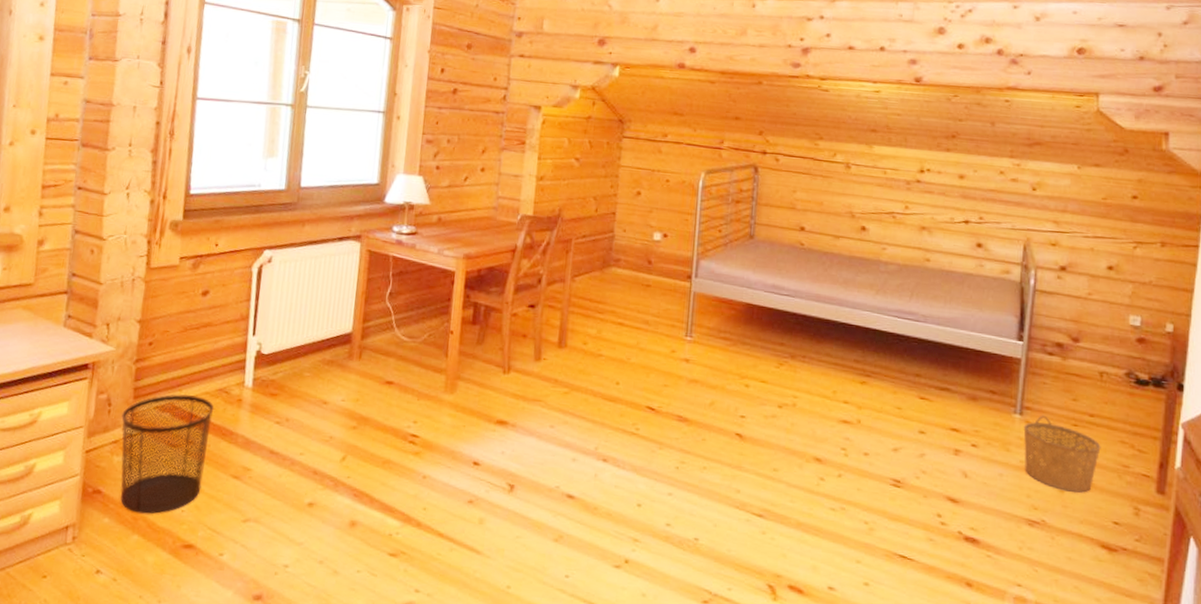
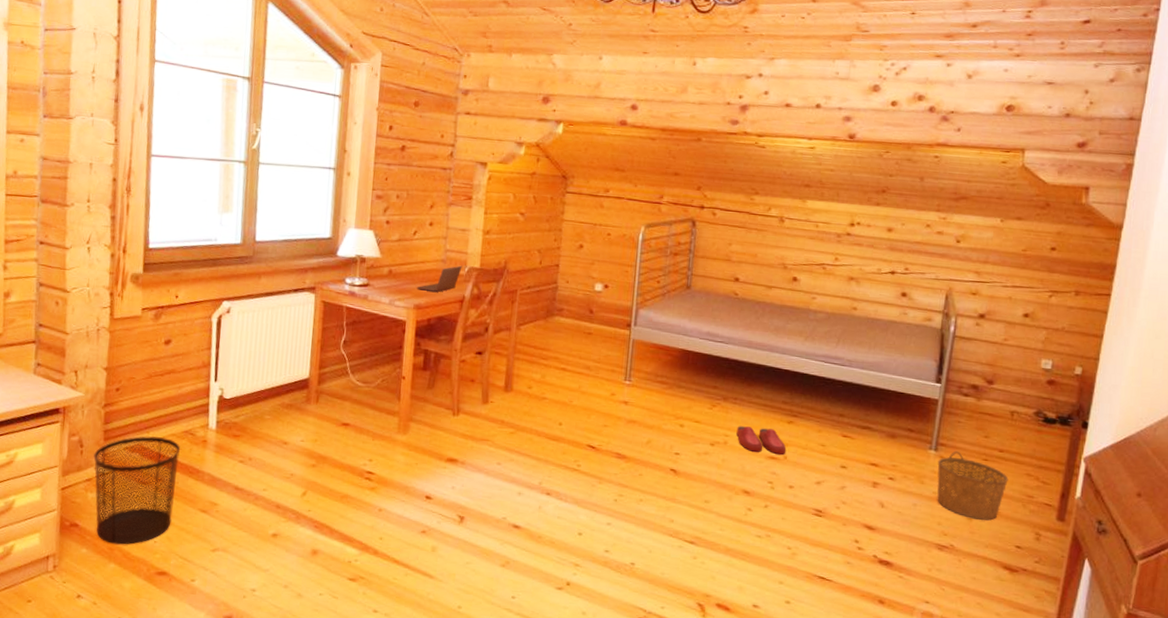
laptop computer: none [466,213,515,241] -> present [416,265,462,292]
slippers: none [805,386,860,418] -> present [736,426,787,455]

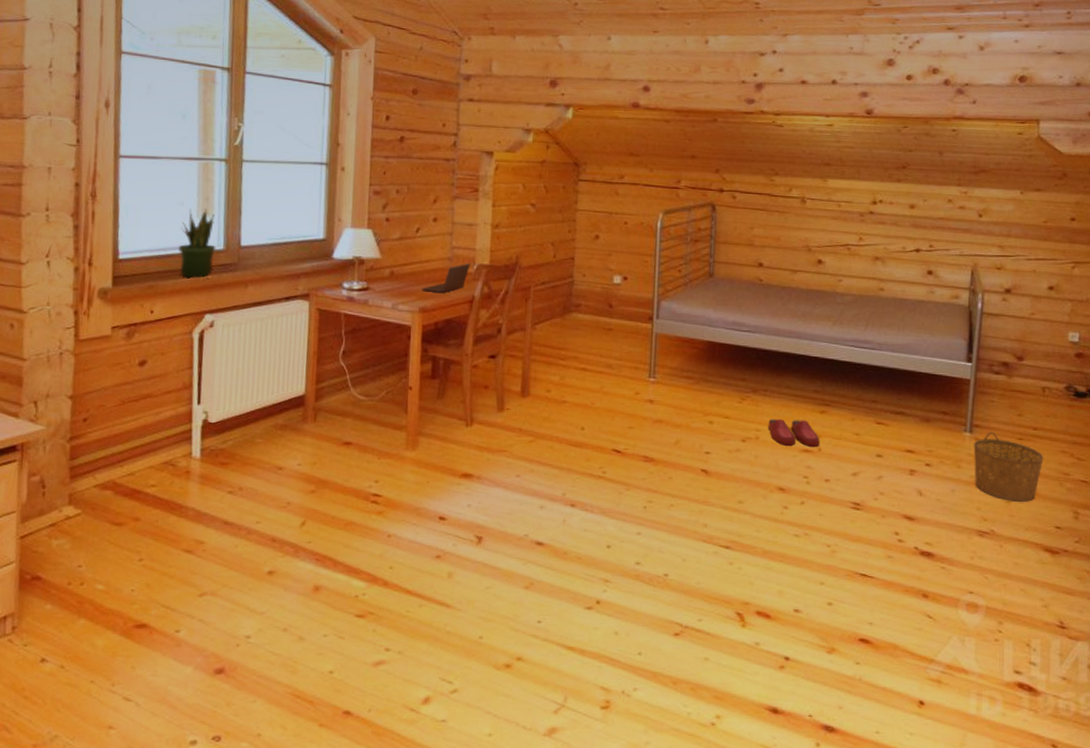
waste bin: present [93,435,181,545] -> none [58,470,160,597]
planter: none [201,206,234,269] -> present [179,209,216,279]

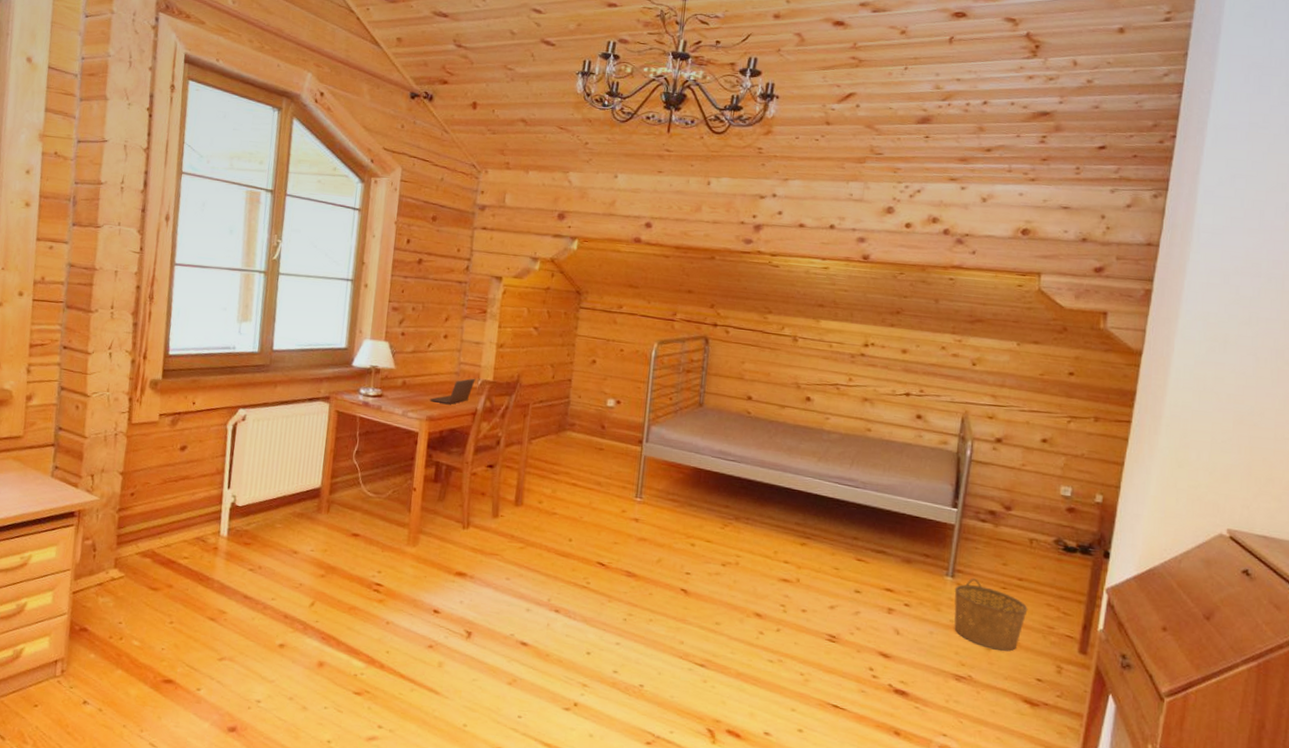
planter: present [179,209,216,279] -> none [220,314,252,377]
slippers: present [768,419,820,447] -> none [748,546,799,577]

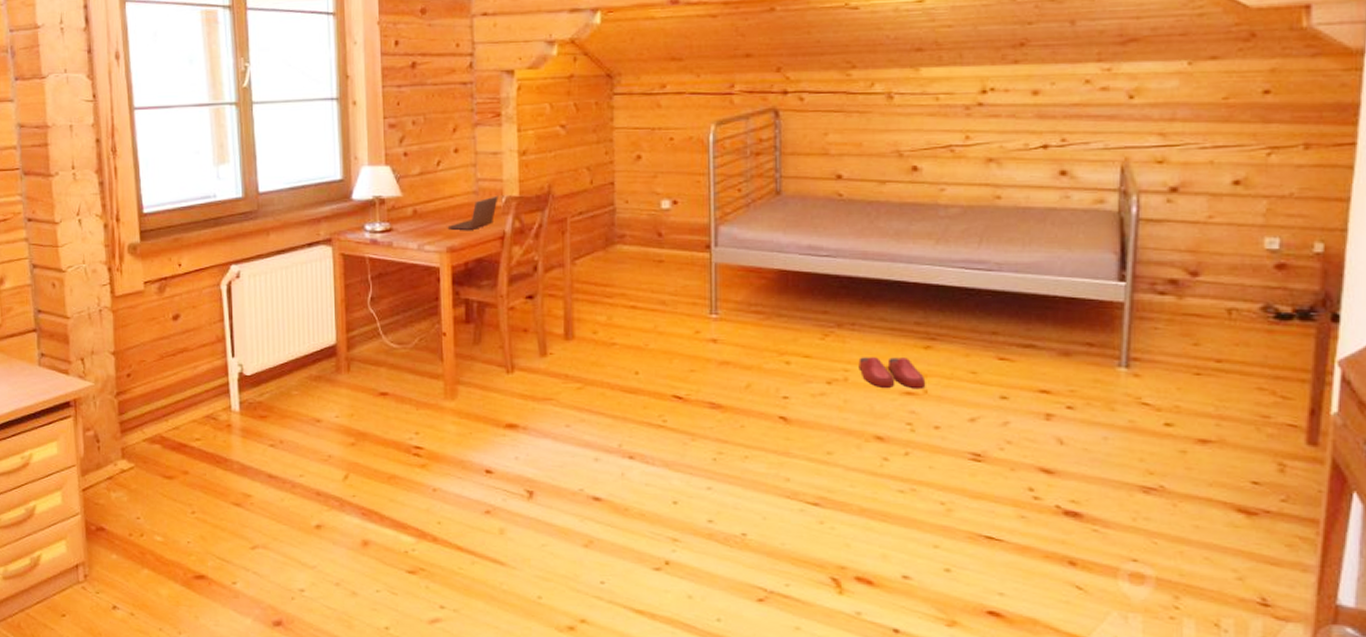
slippers: none [748,546,799,577] -> present [858,357,926,388]
basket: present [954,578,1028,651] -> none [1131,365,1233,451]

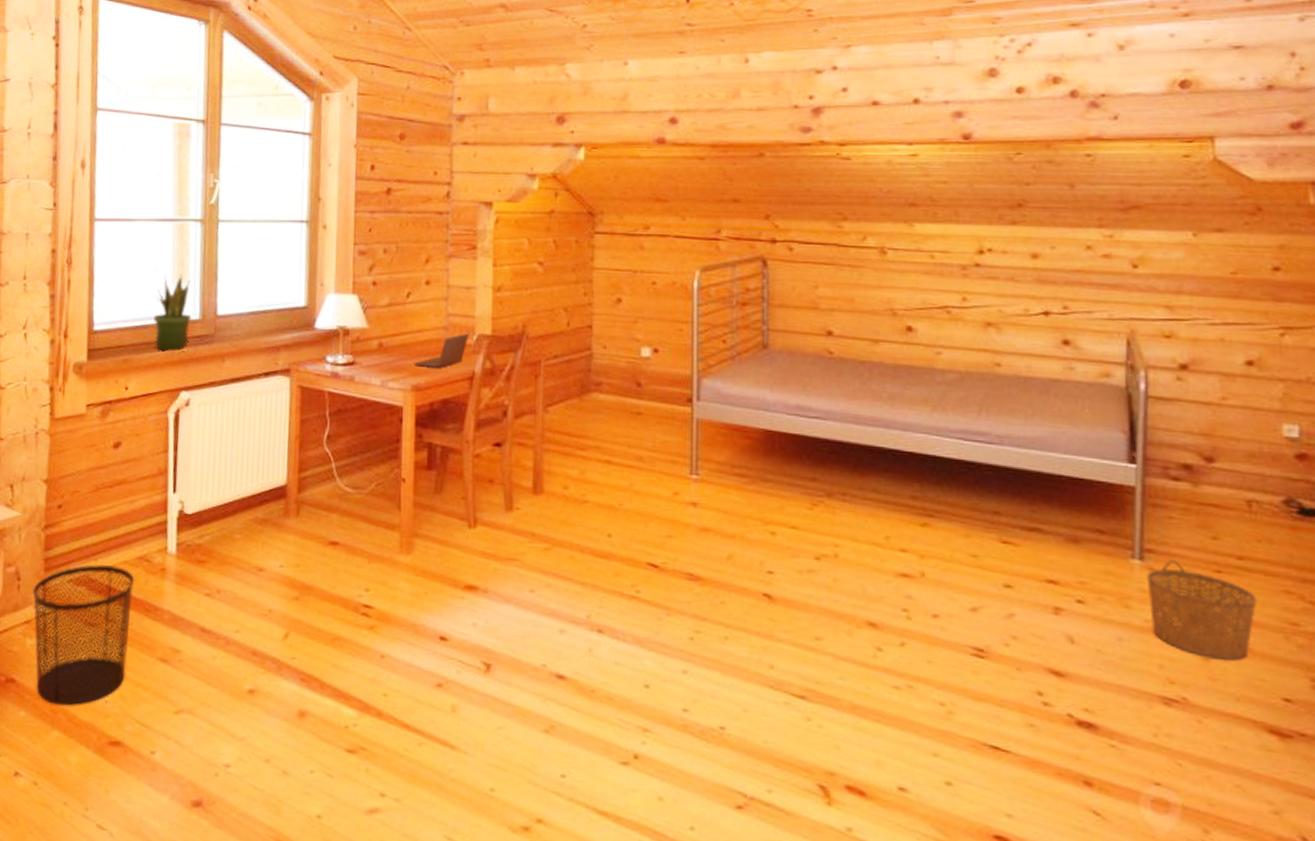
waste bin: none [112,424,204,548] -> present [32,564,135,706]
planter: none [199,156,235,229] -> present [154,274,192,352]
slippers: present [858,357,926,388] -> none [850,531,923,570]
basket: none [1131,365,1233,451] -> present [1146,559,1258,661]

